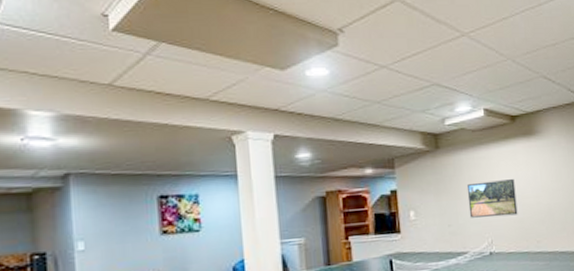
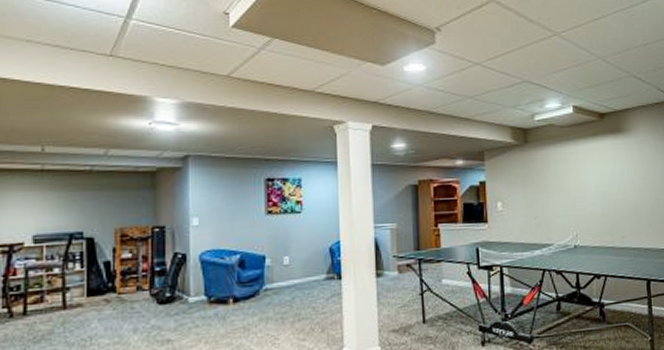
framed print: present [466,179,518,218] -> none [553,175,604,212]

